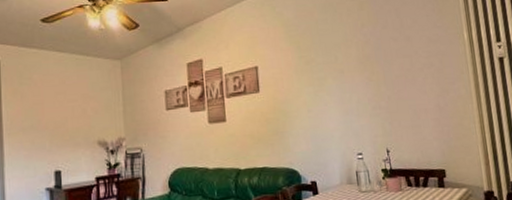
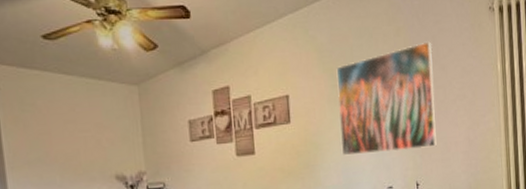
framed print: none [302,14,406,123] -> present [336,41,437,156]

